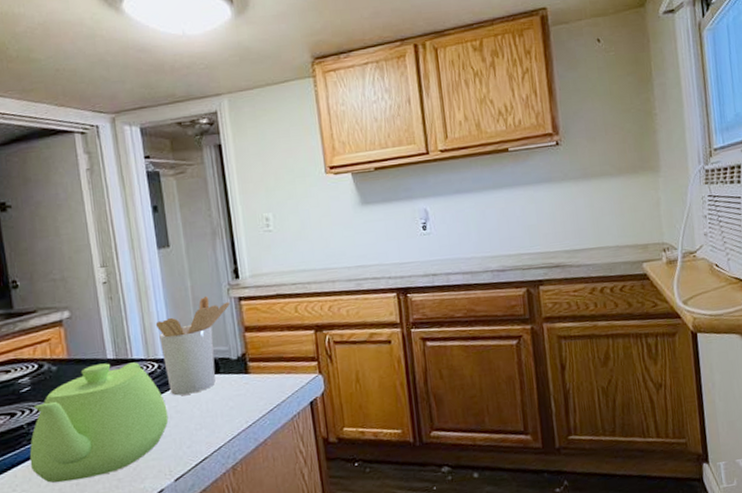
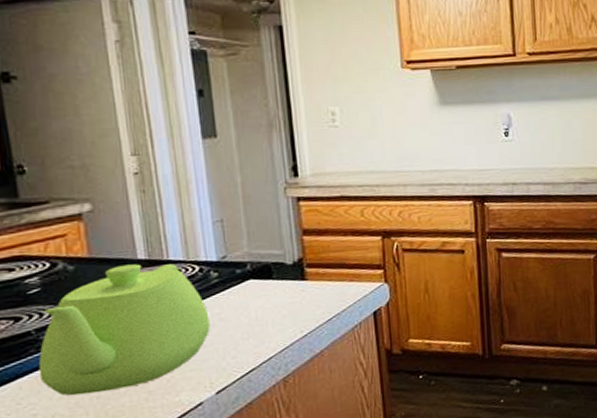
utensil holder: present [155,295,230,396] -> none [197,194,287,302]

